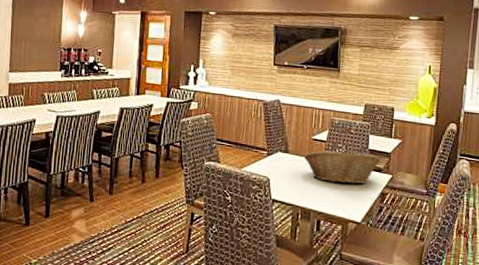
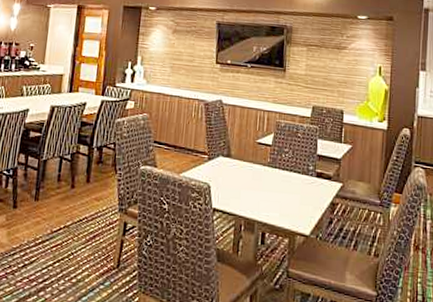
fruit basket: present [304,150,380,184] -> none [248,155,330,193]

